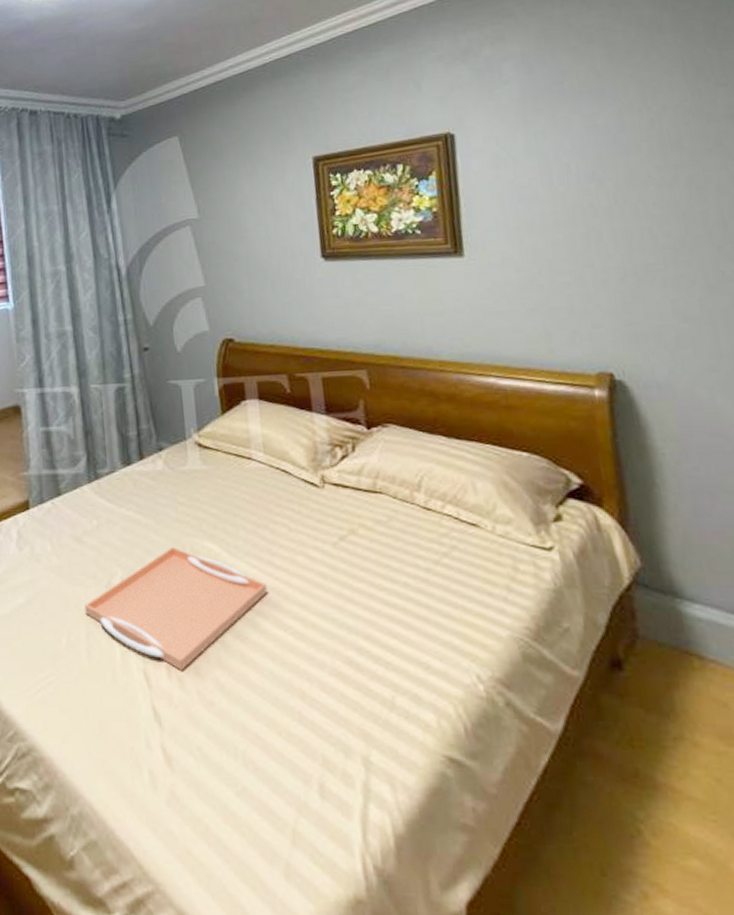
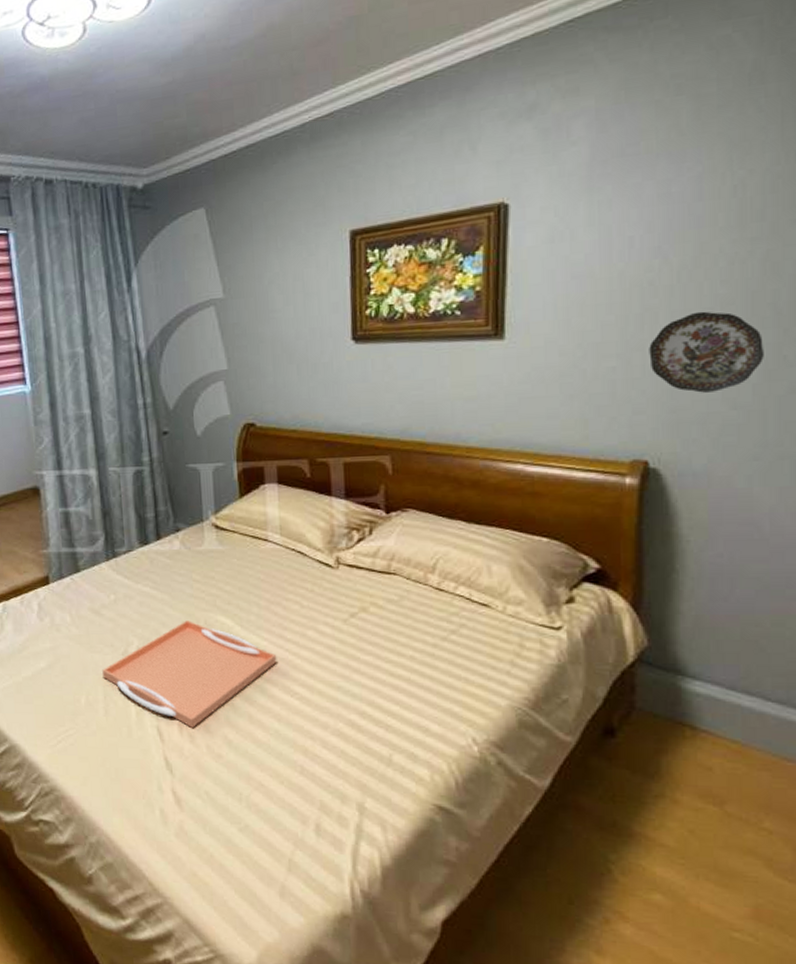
decorative plate: none [597,230,704,307] -> present [649,311,764,393]

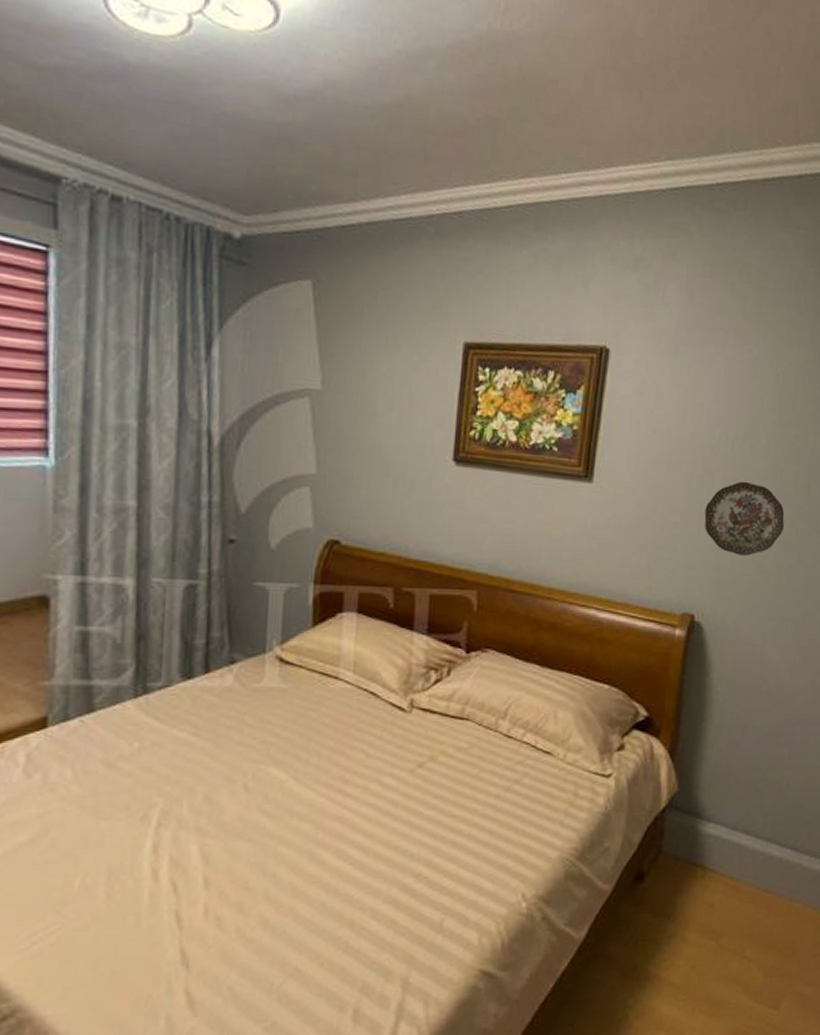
serving tray: present [102,621,277,728] -> none [109,774,333,908]

